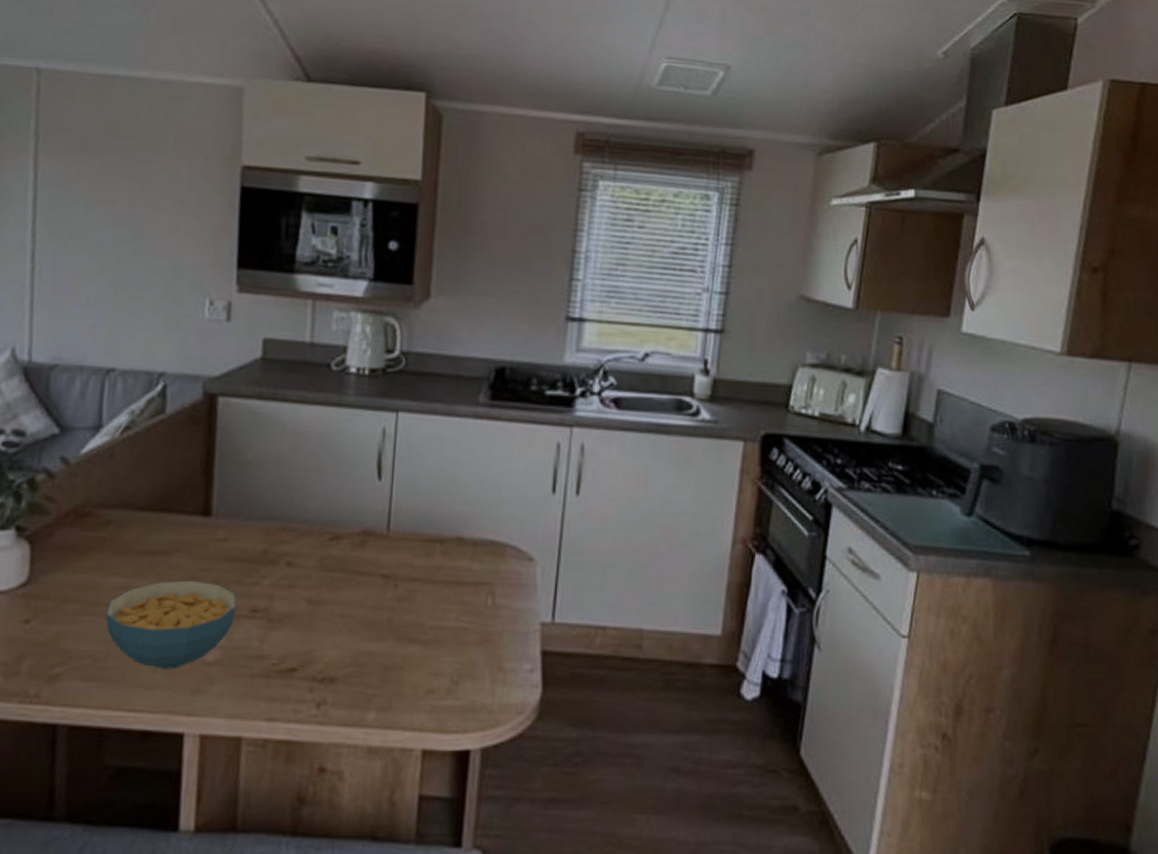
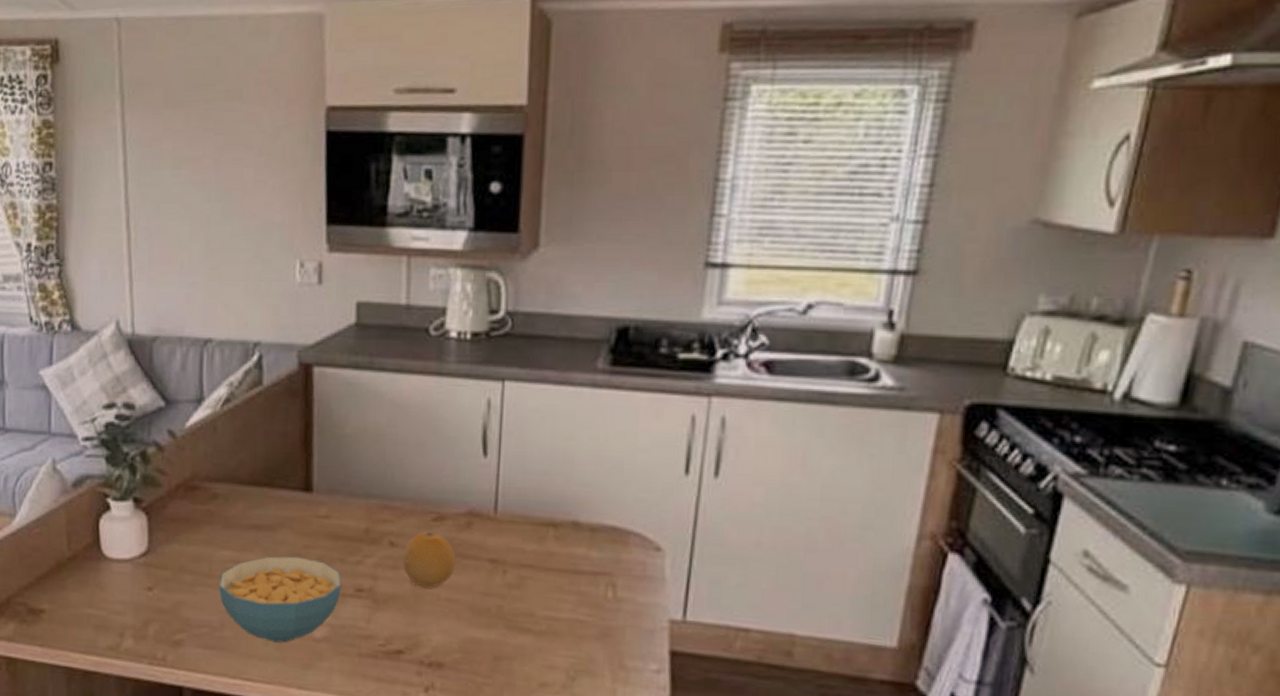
fruit: none [299,550,351,605] -> present [403,531,456,588]

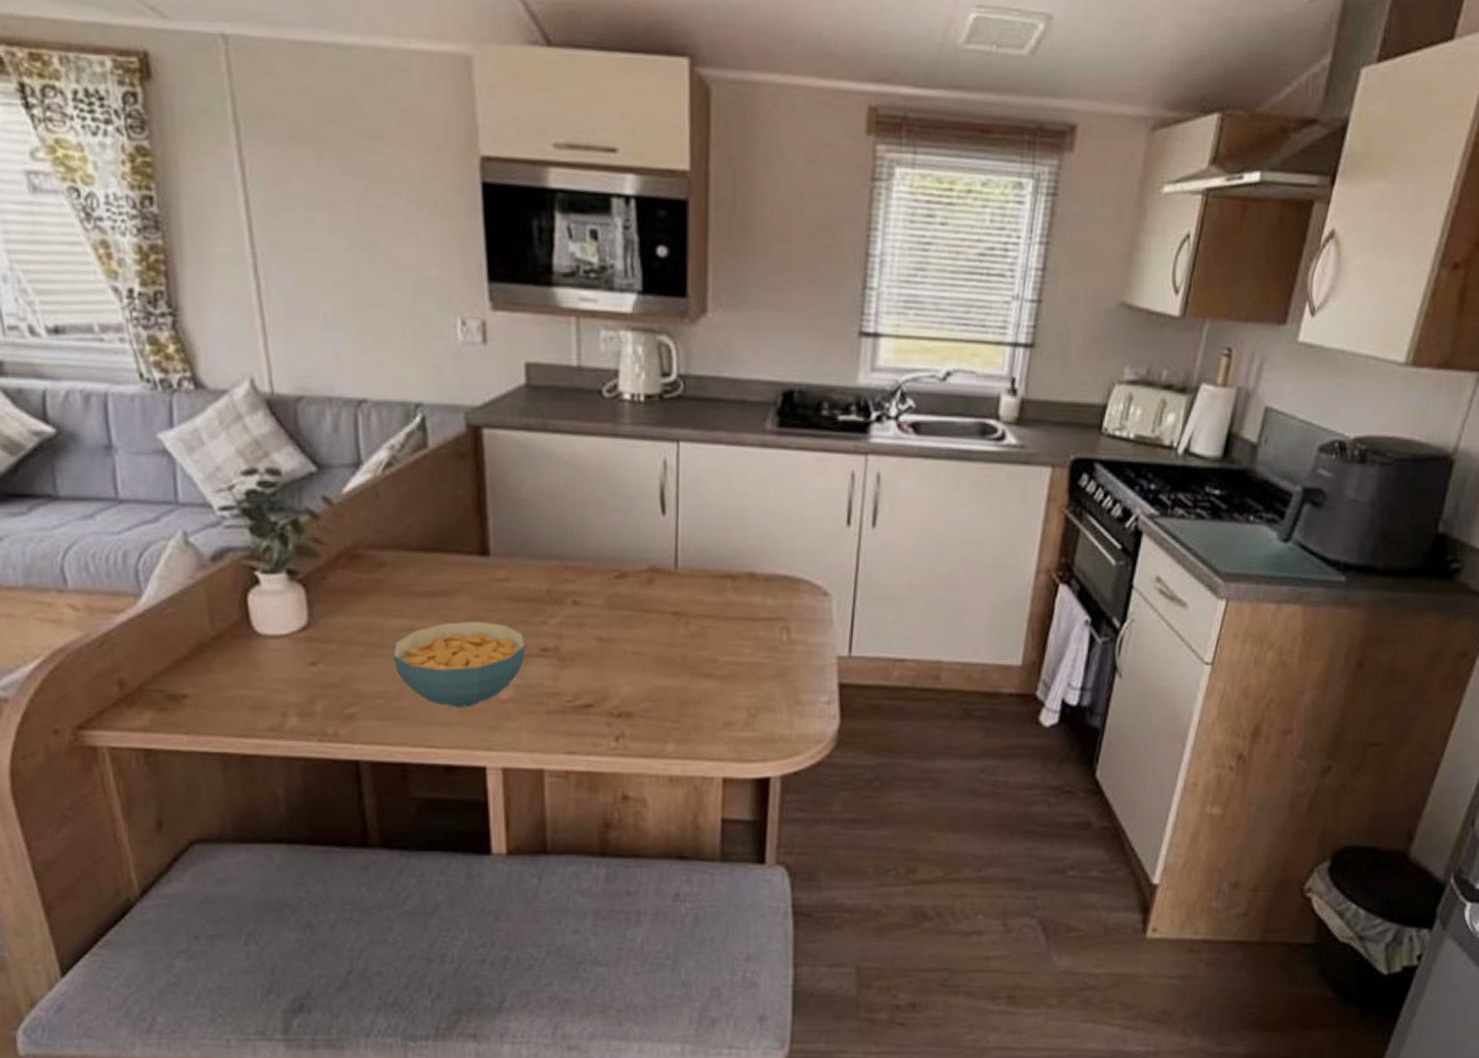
fruit: present [403,531,456,588] -> none [587,588,640,643]

